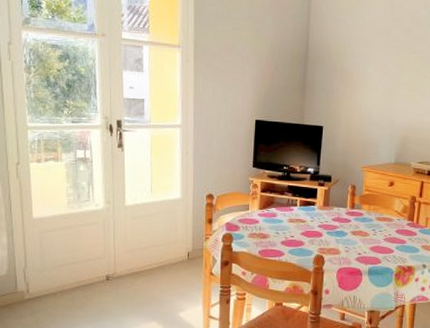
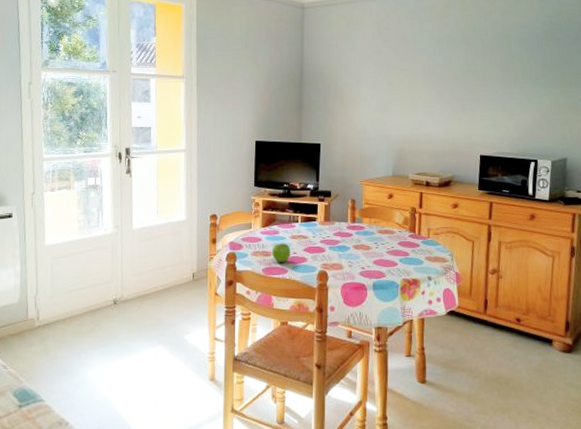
fruit: none [268,226,288,245] -> present [271,244,291,262]

